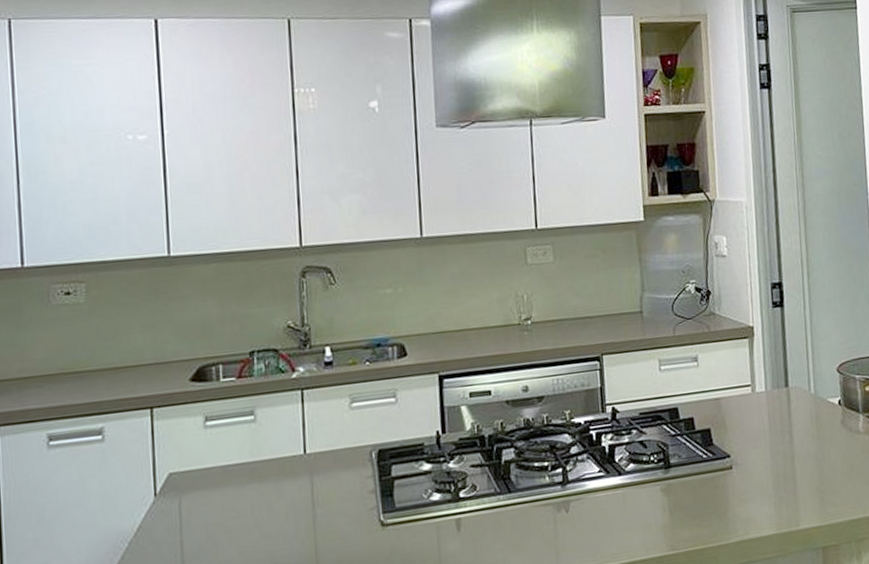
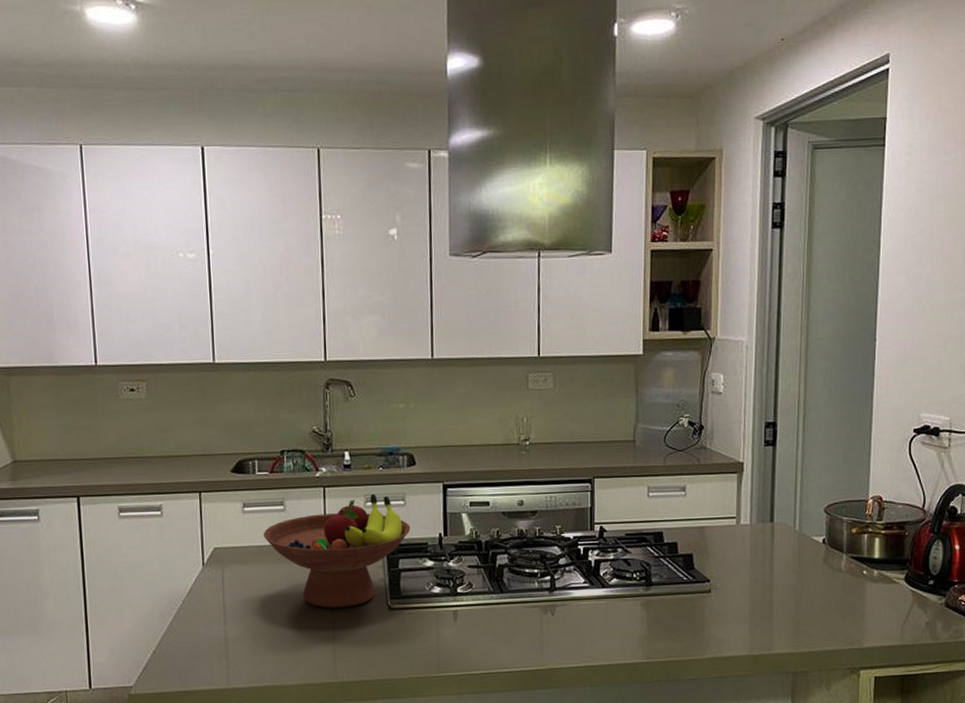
fruit bowl: none [229,392,404,532] -> present [263,493,411,608]

